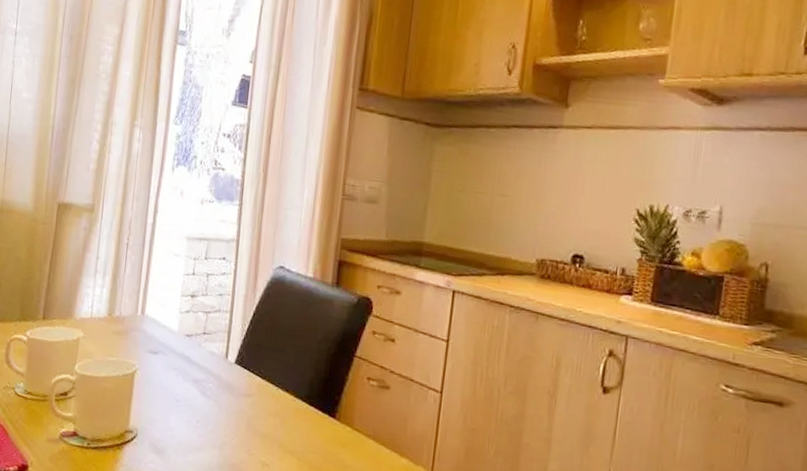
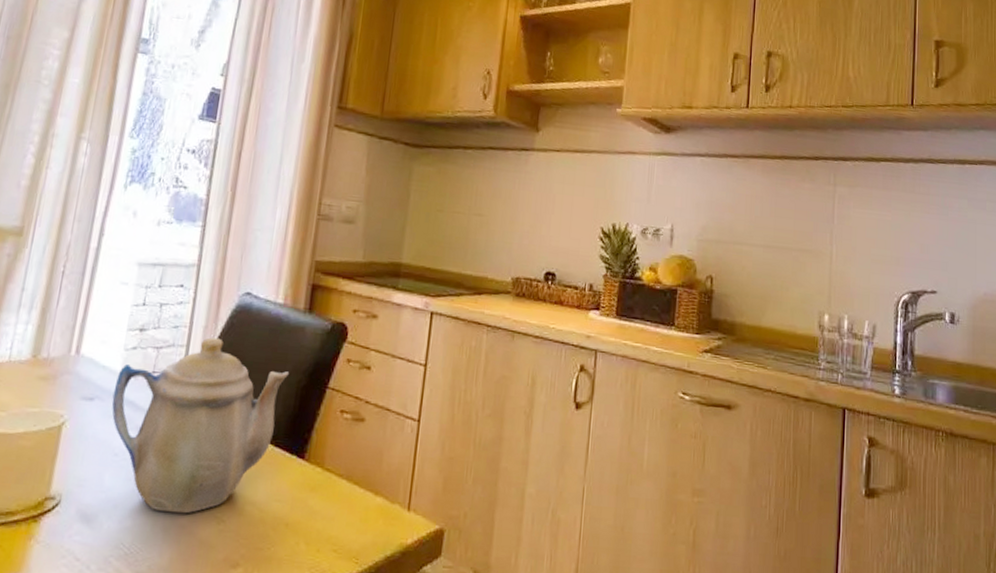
teapot: none [172,305,320,456] -> present [111,337,290,514]

